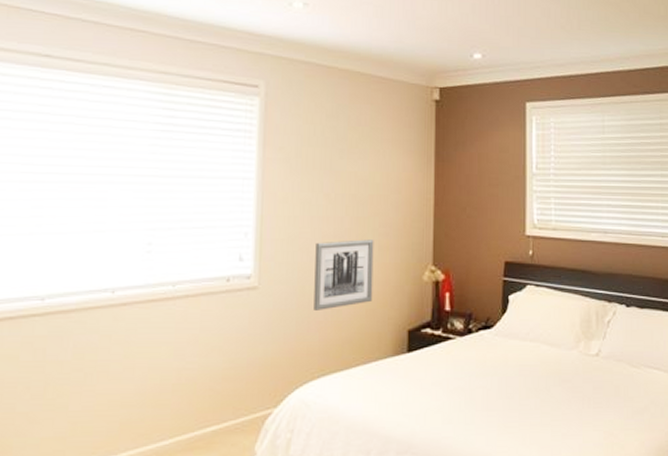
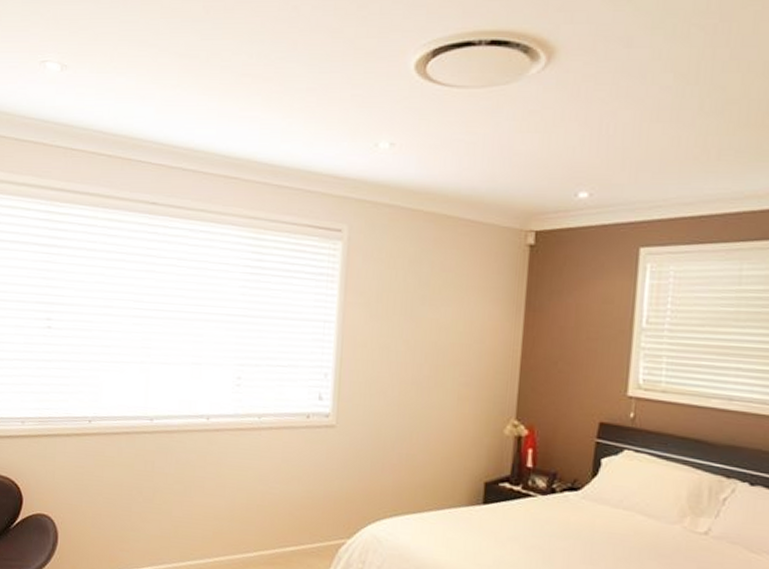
wall art: present [314,239,374,310] -> none [388,387,453,454]

